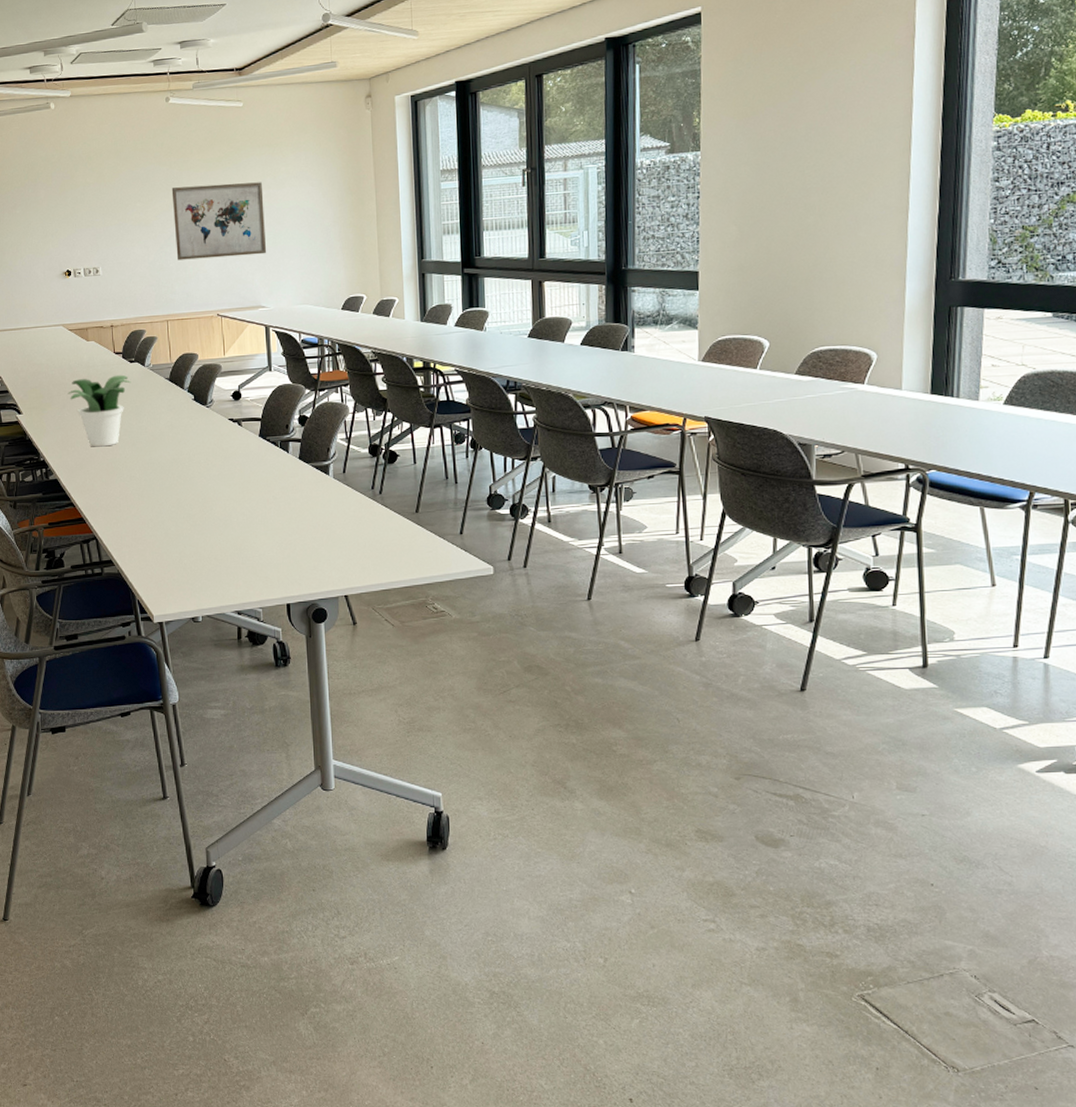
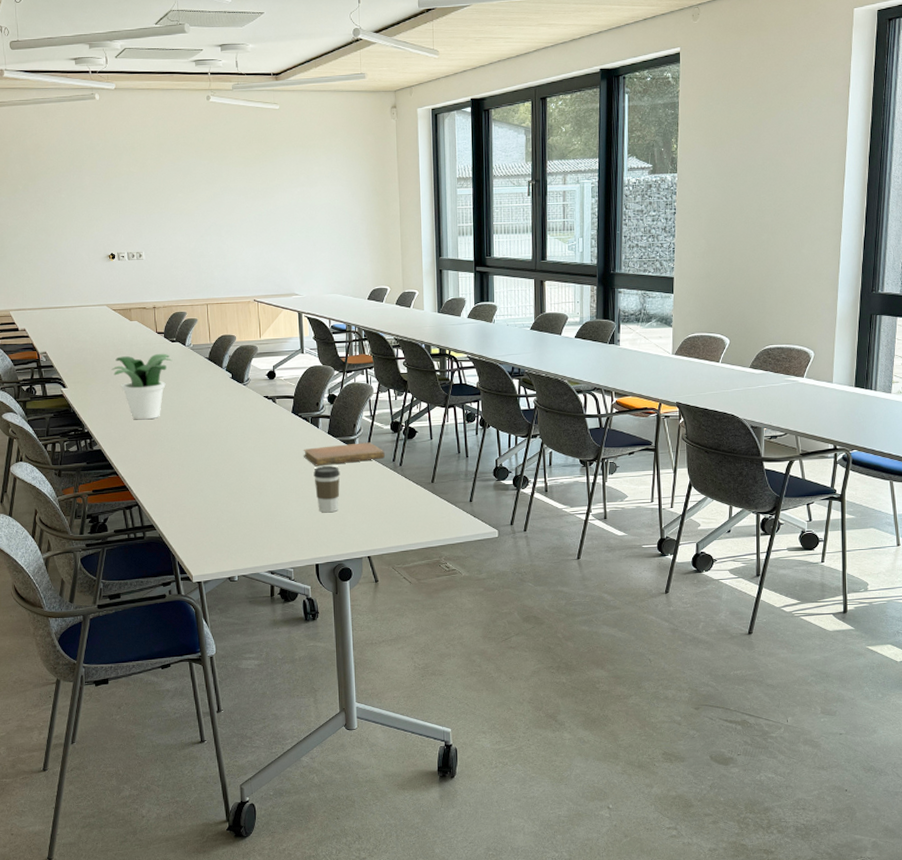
wall art: present [171,182,267,260] -> none [212,179,300,249]
notebook: none [272,468,362,495] -> present [303,442,385,466]
coffee cup: none [283,494,313,547] -> present [313,466,340,513]

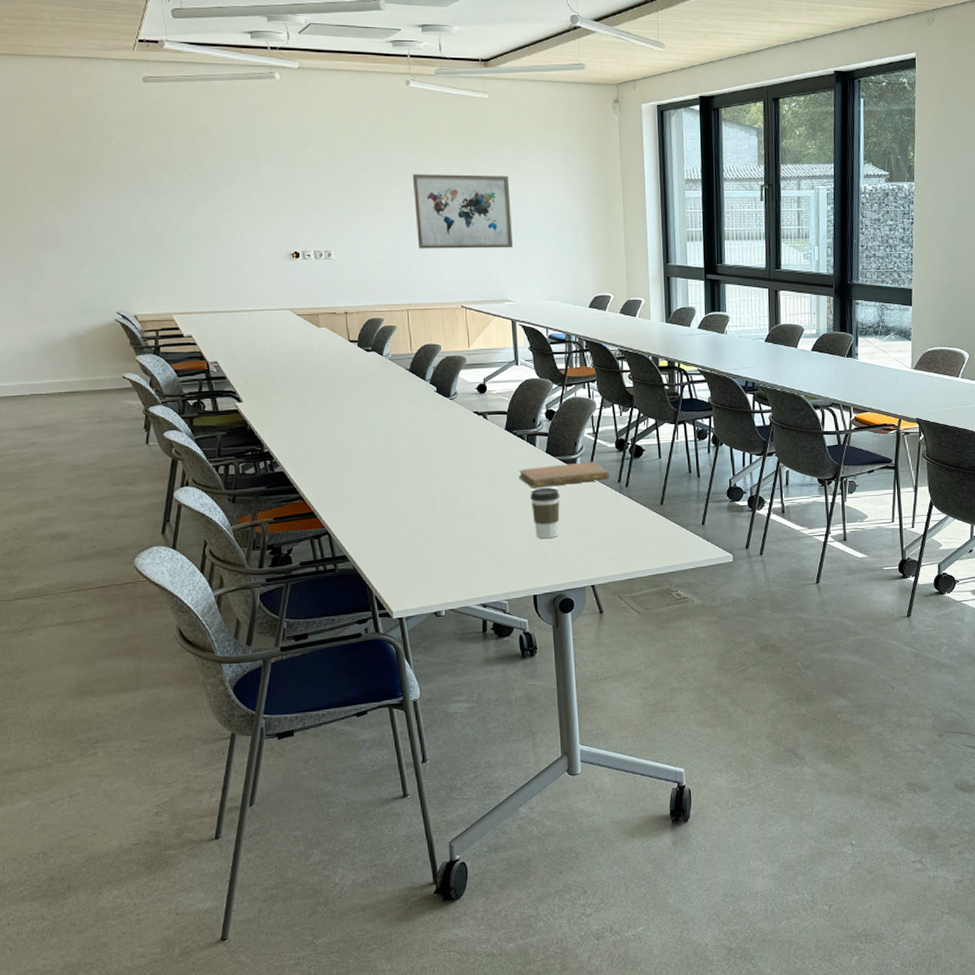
potted plant: present [111,353,173,420] -> none [296,364,368,438]
wall art: none [212,179,300,249] -> present [412,174,514,249]

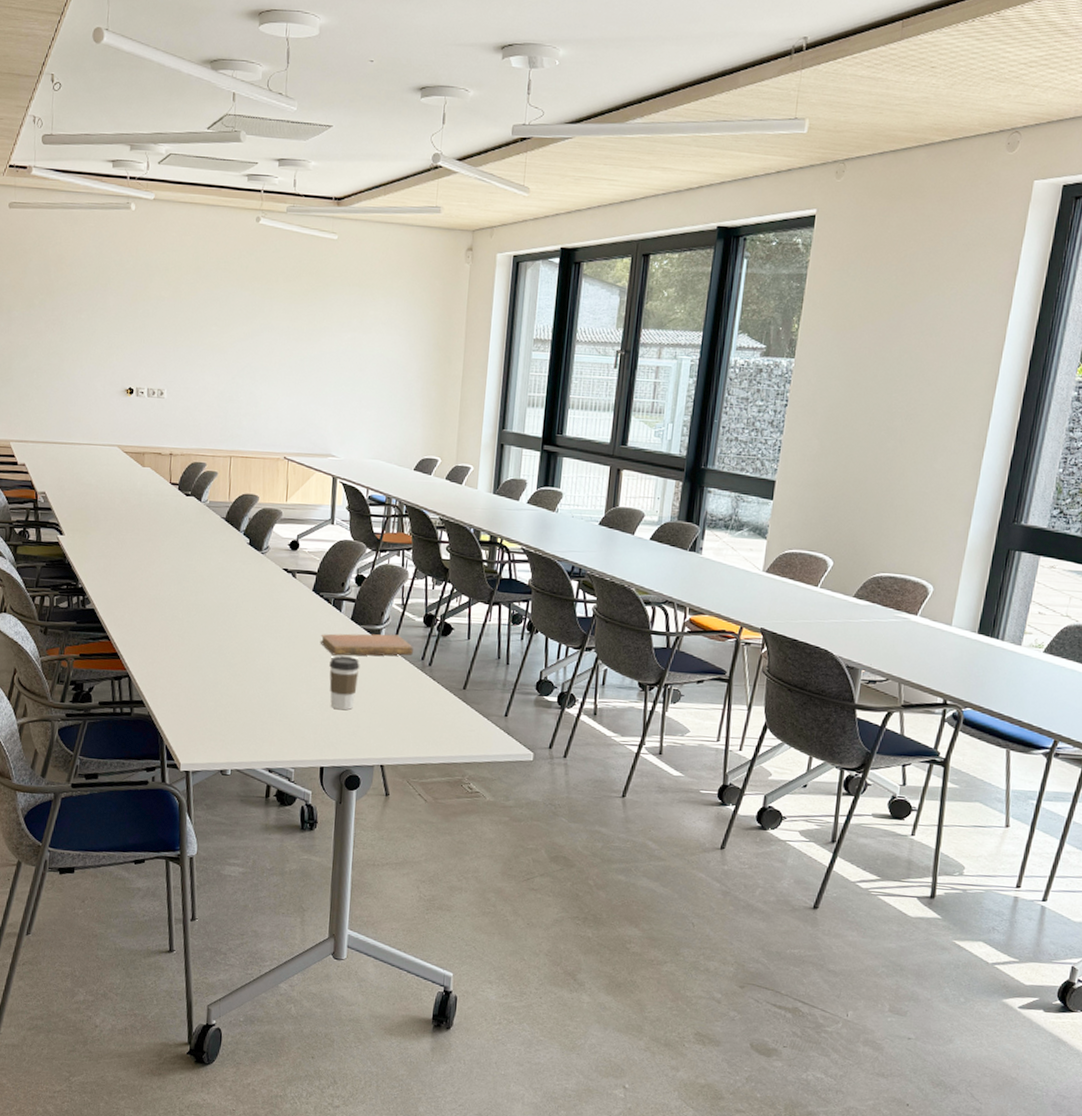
wall art: present [412,174,514,249] -> none [248,316,348,401]

